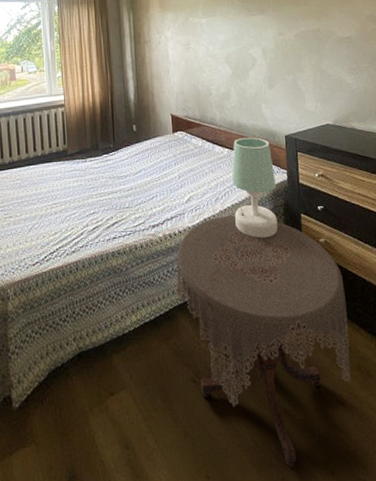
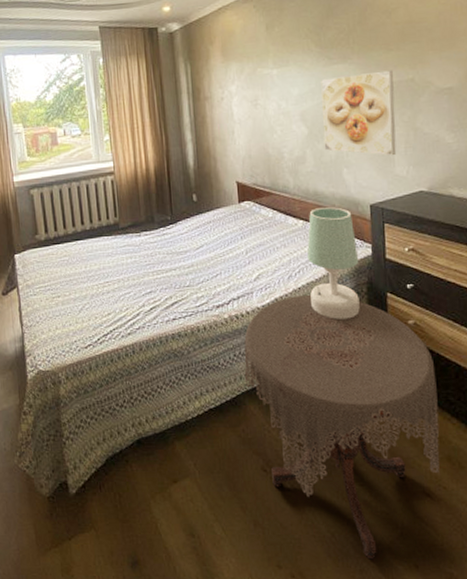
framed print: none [242,21,306,94] -> present [321,70,397,156]

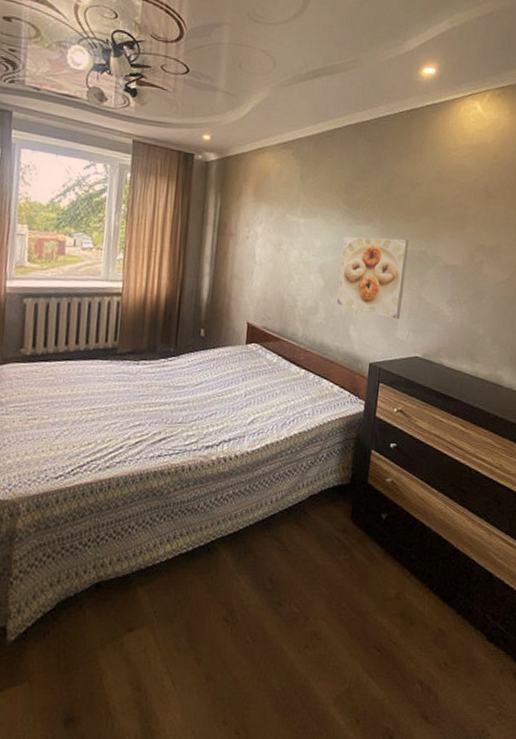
side table: present [244,294,440,560] -> none [221,443,404,715]
table lamp: present [307,207,360,319] -> none [300,360,352,472]

